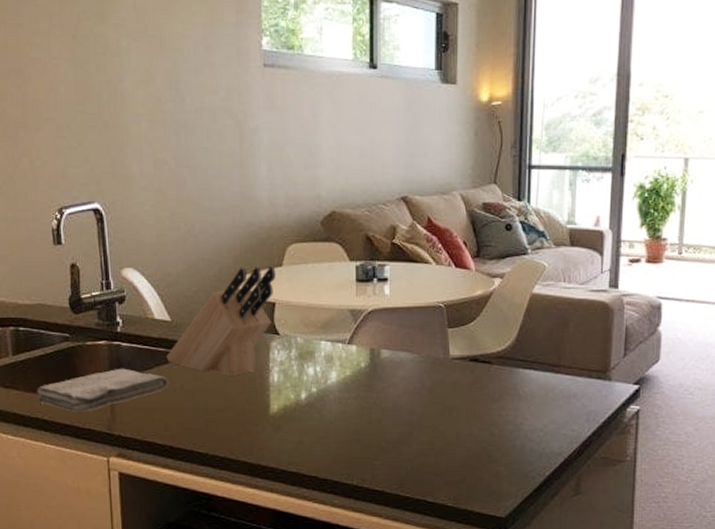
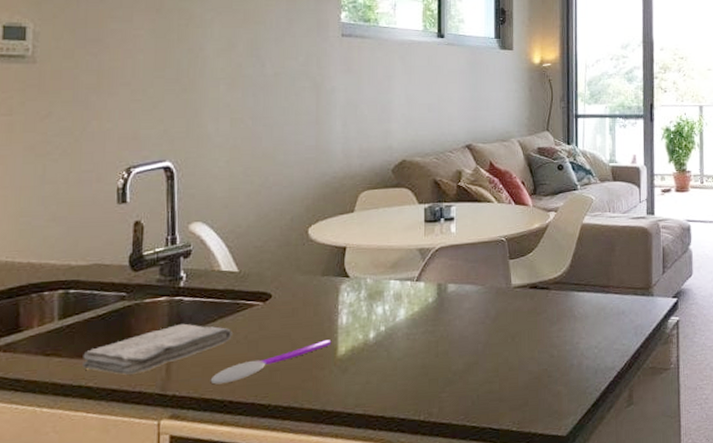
spoon: none [151,396,264,430] -> present [210,340,332,385]
knife block: present [166,266,276,376] -> none [231,212,347,322]

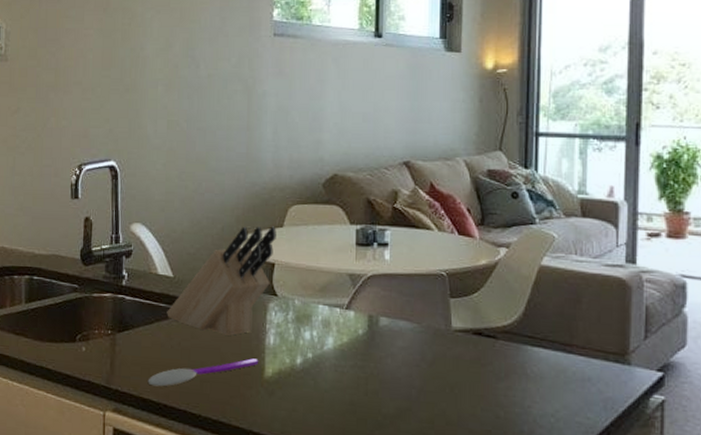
washcloth: present [82,323,232,375] -> none [44,321,167,364]
knife block: none [231,212,347,322] -> present [167,226,276,336]

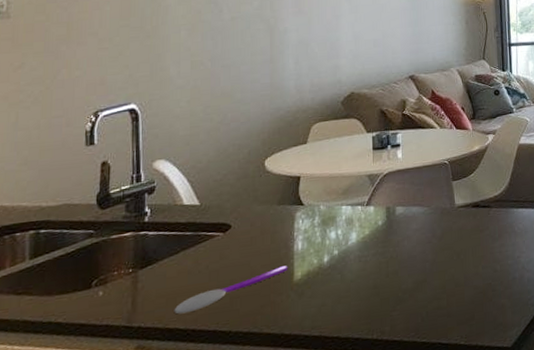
knife block: present [167,226,276,336] -> none [193,144,301,250]

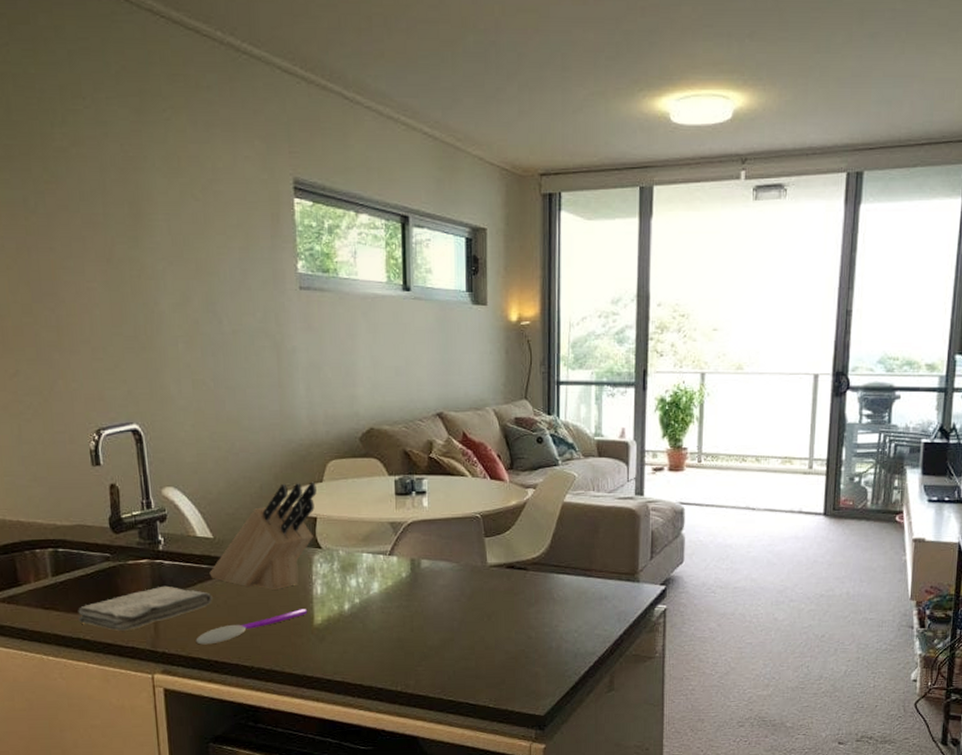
washcloth: none [52,257,194,310] -> present [78,585,213,631]
knife block: none [193,144,301,250] -> present [209,481,317,590]

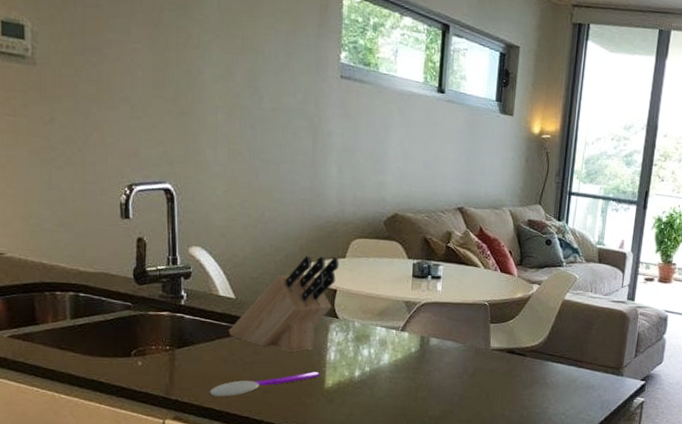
washcloth: present [78,585,213,631] -> none [94,338,229,377]

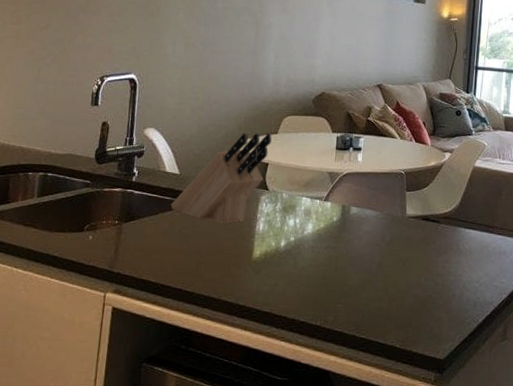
spoon: present [209,372,320,397] -> none [148,243,249,269]

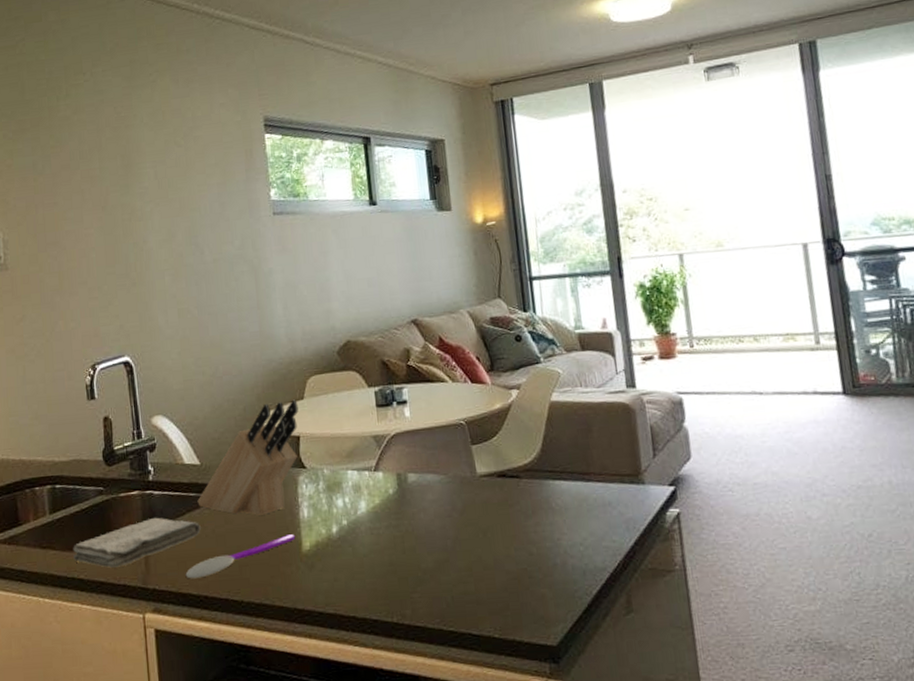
washcloth: none [51,212,170,251] -> present [73,517,201,568]
spoon: none [148,243,249,269] -> present [185,534,296,579]

